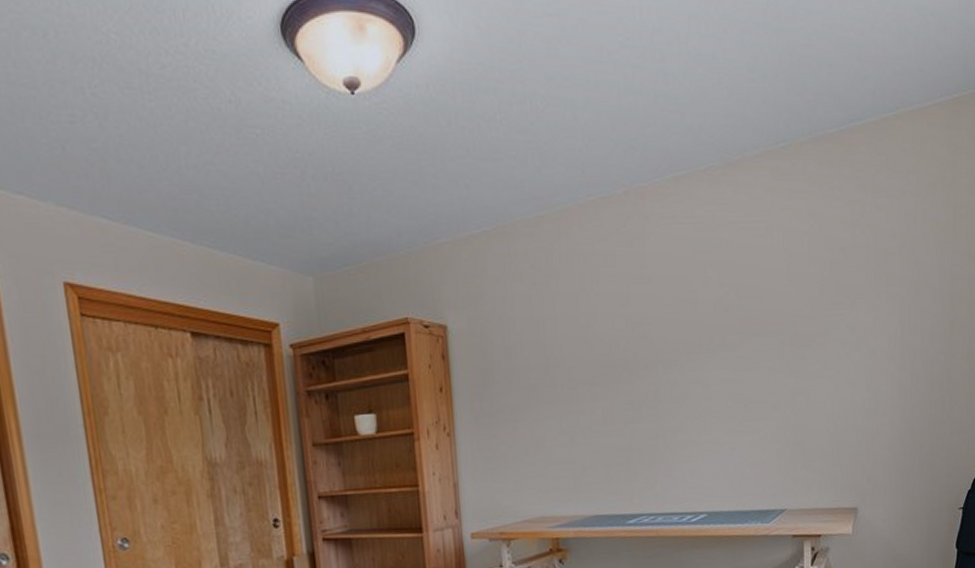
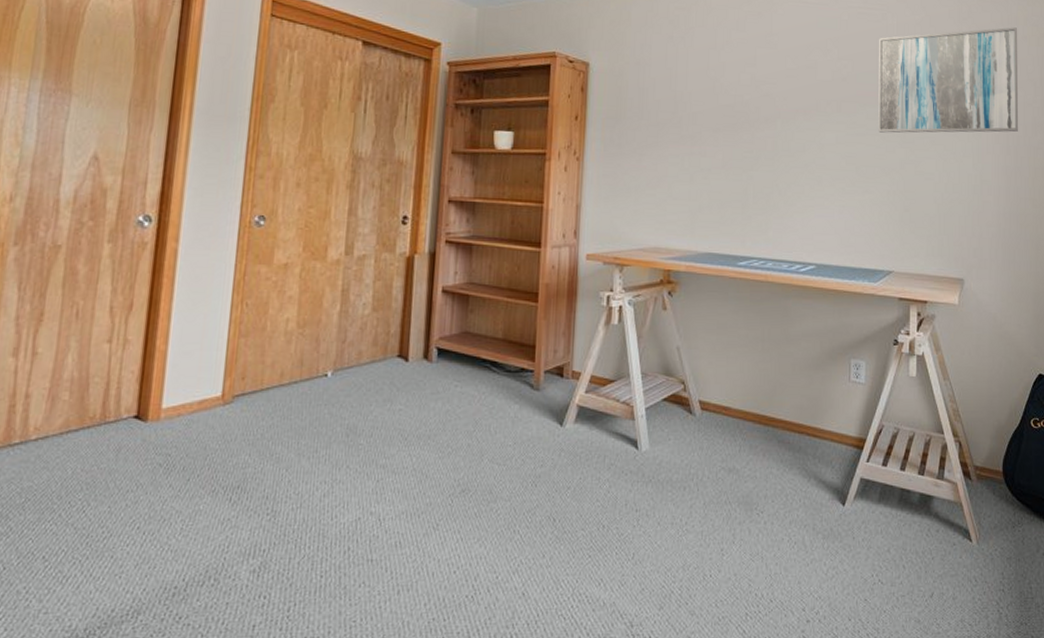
wall art: none [764,224,916,364] -> present [878,27,1019,133]

